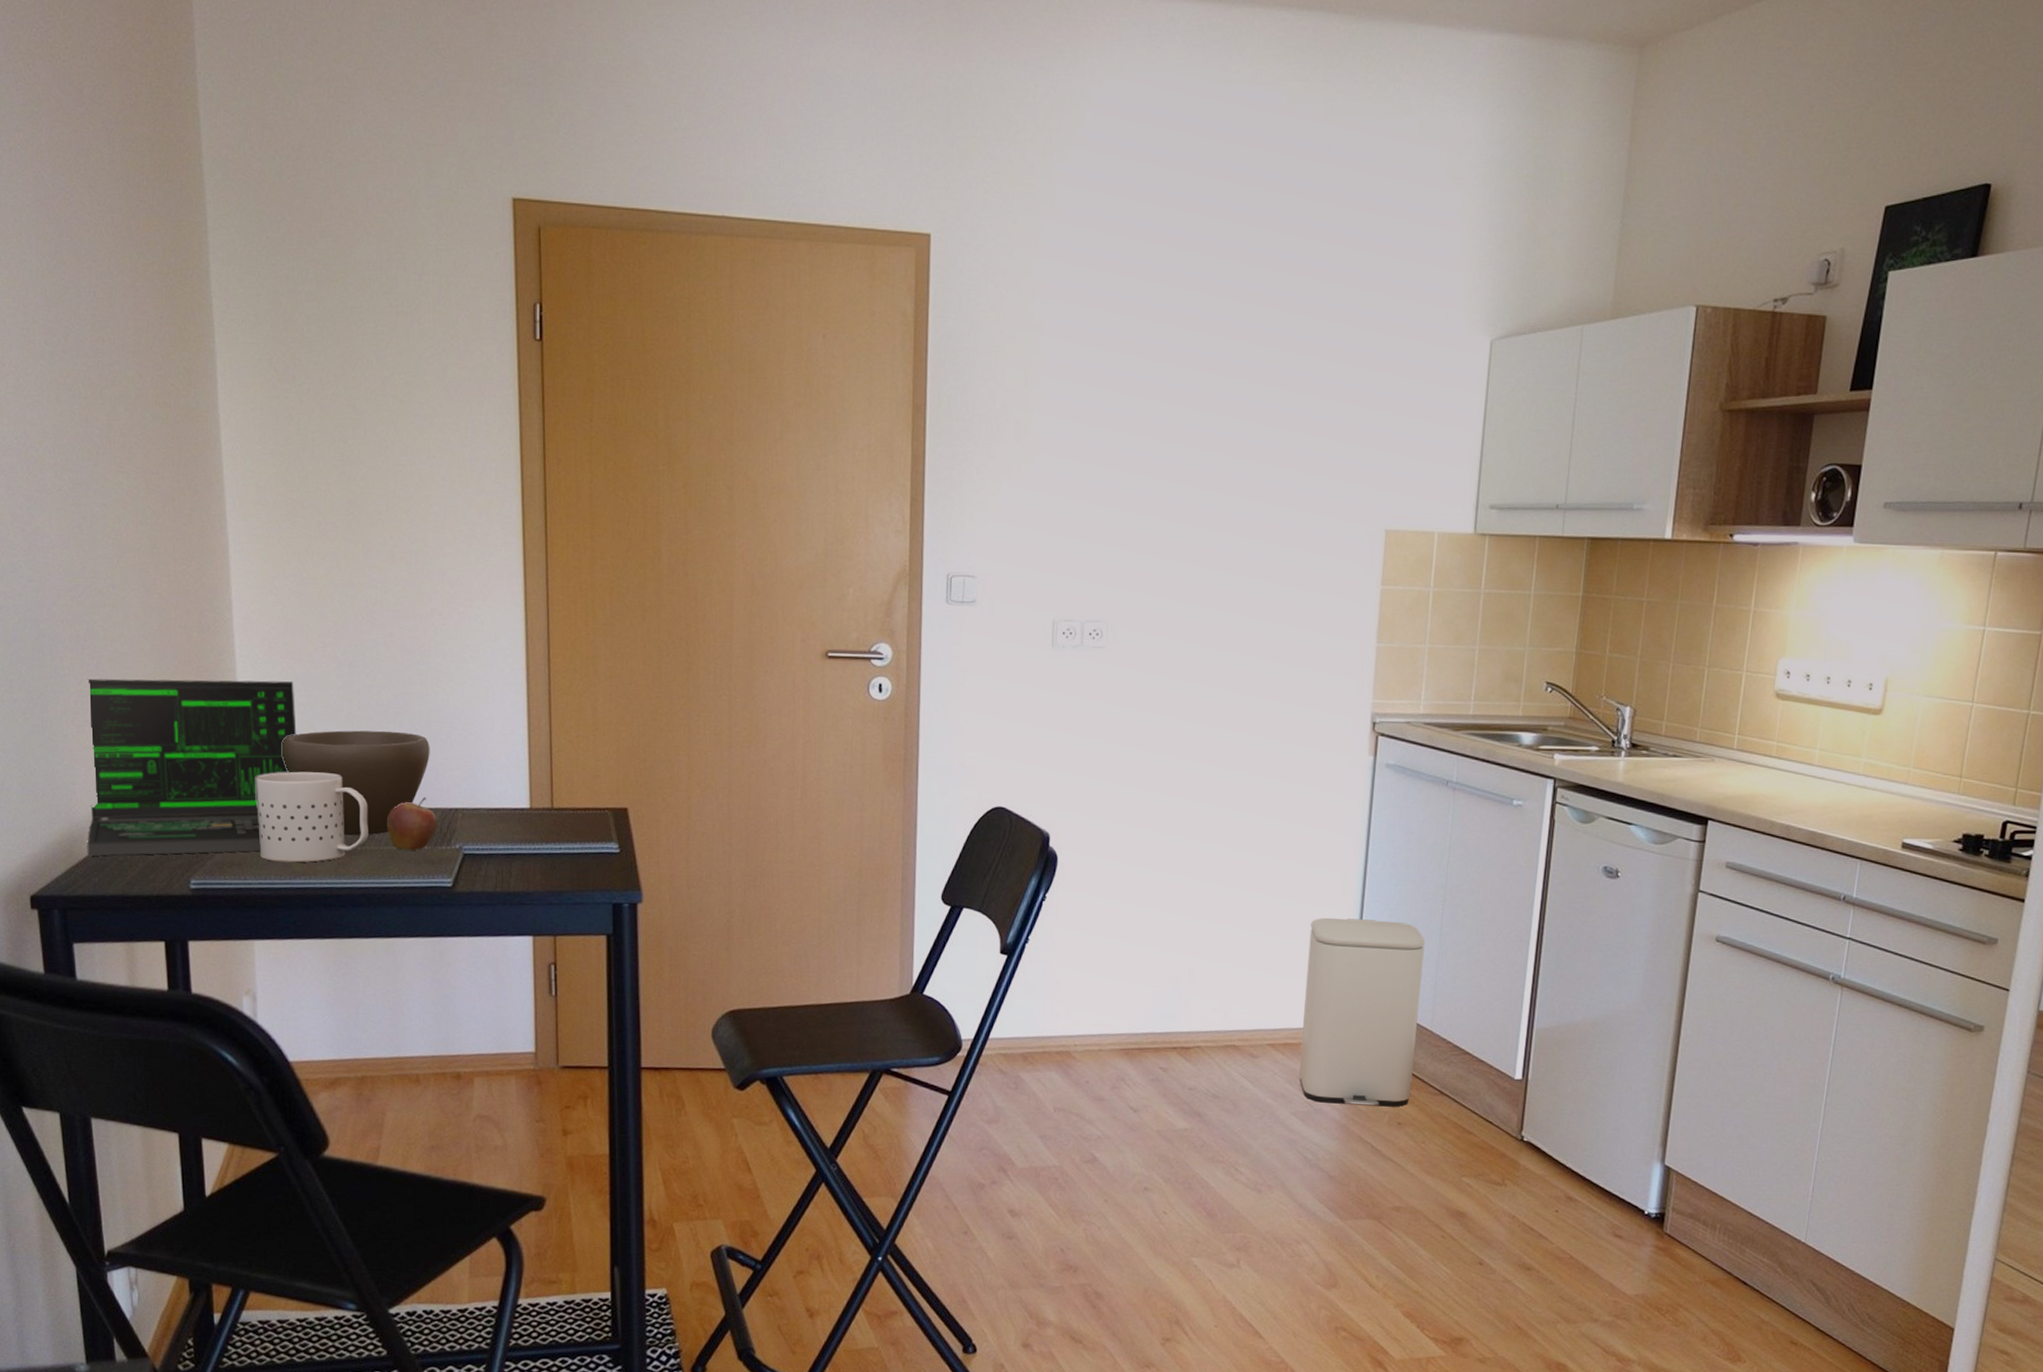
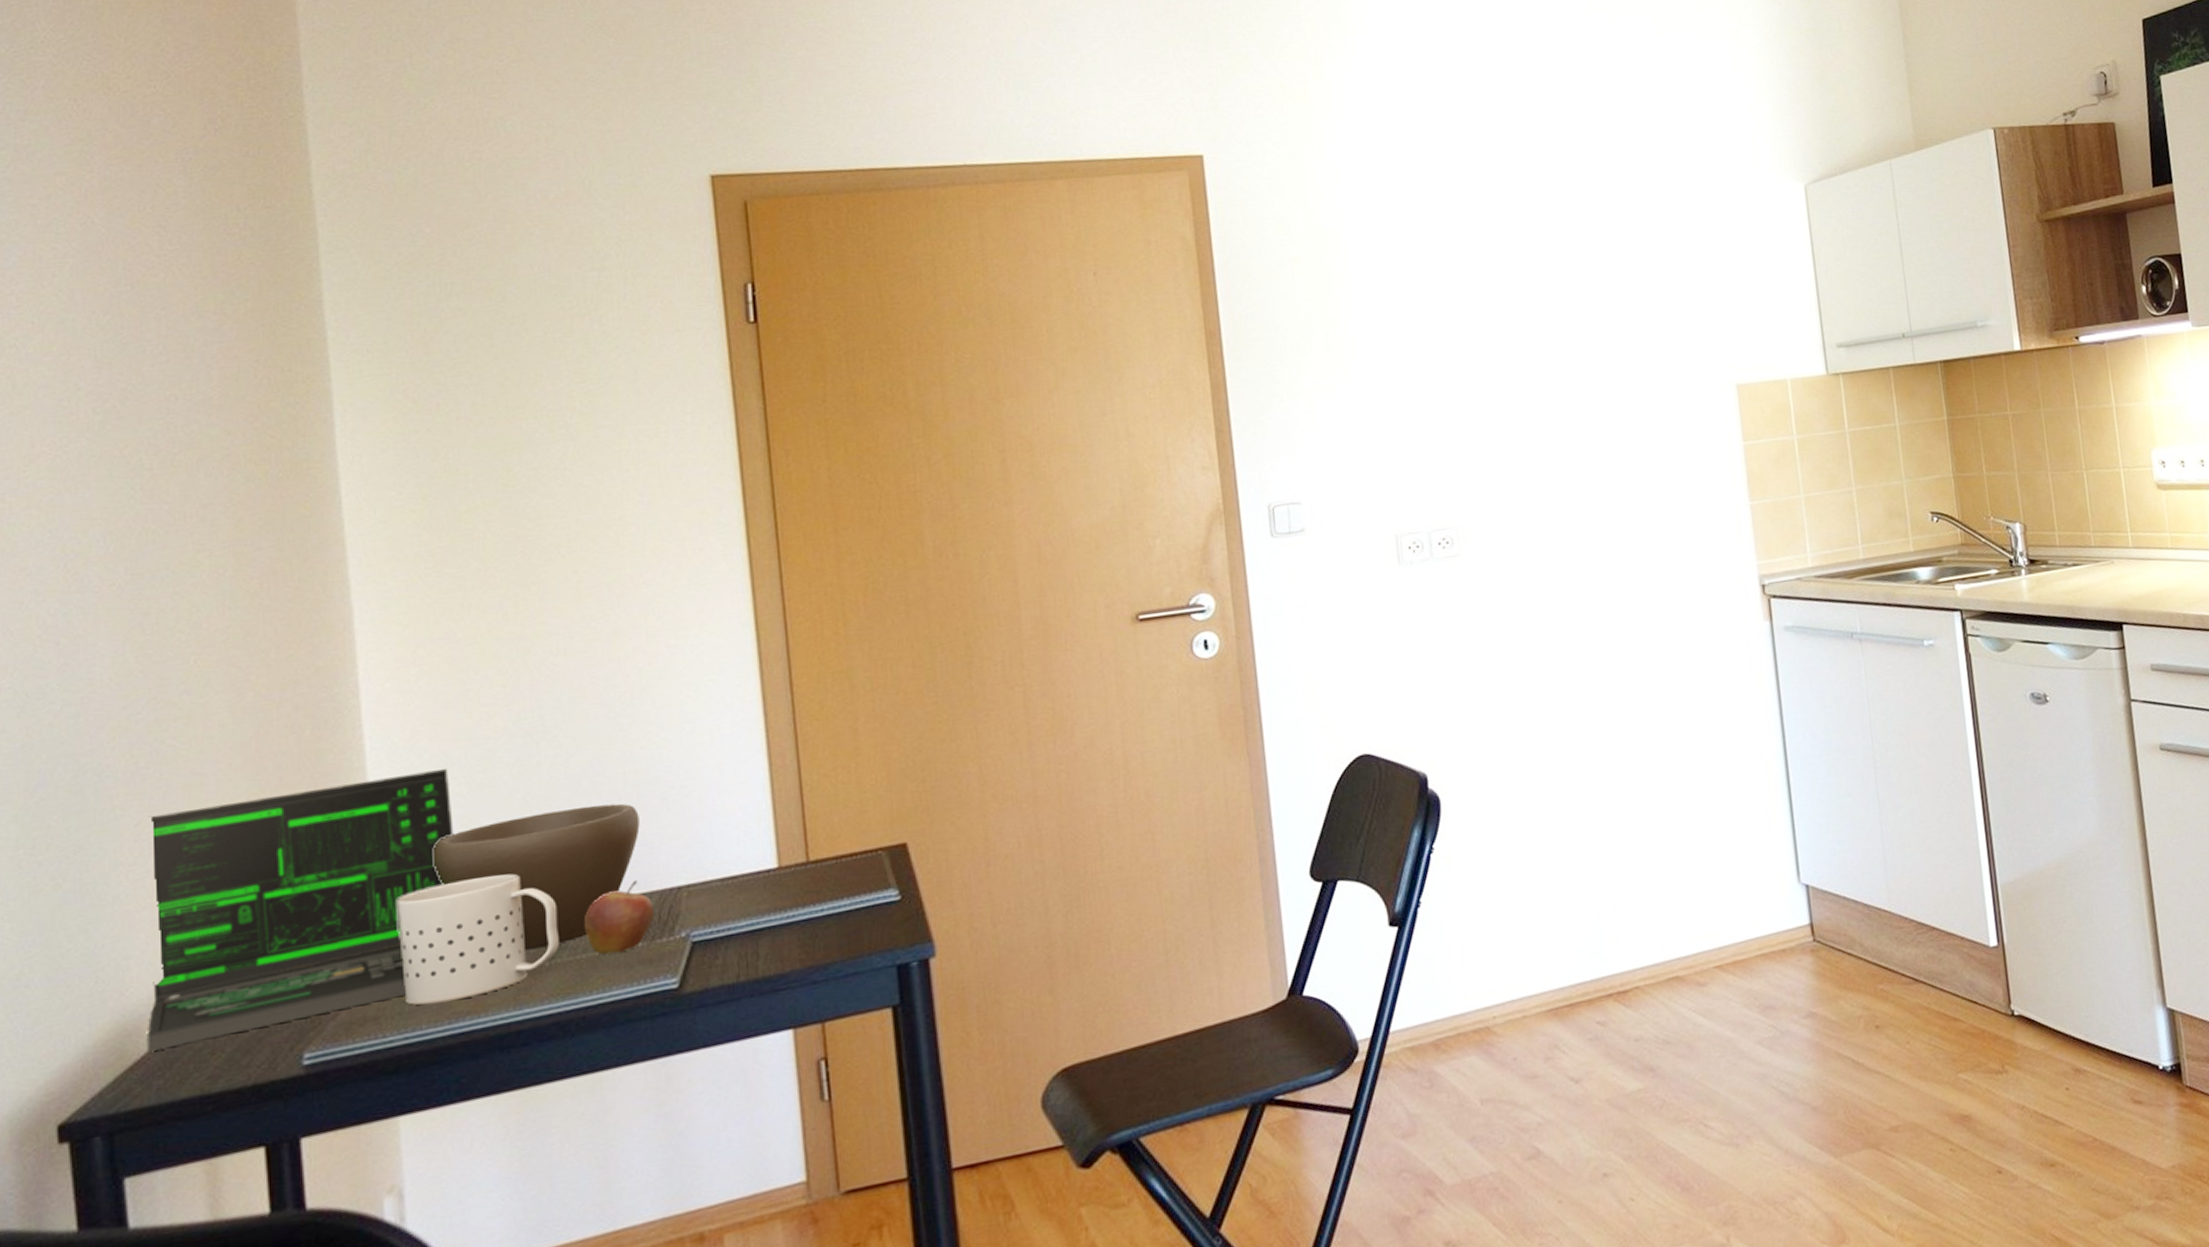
pedal bin: present [1298,917,1426,1107] -> none [1737,796,1884,1023]

